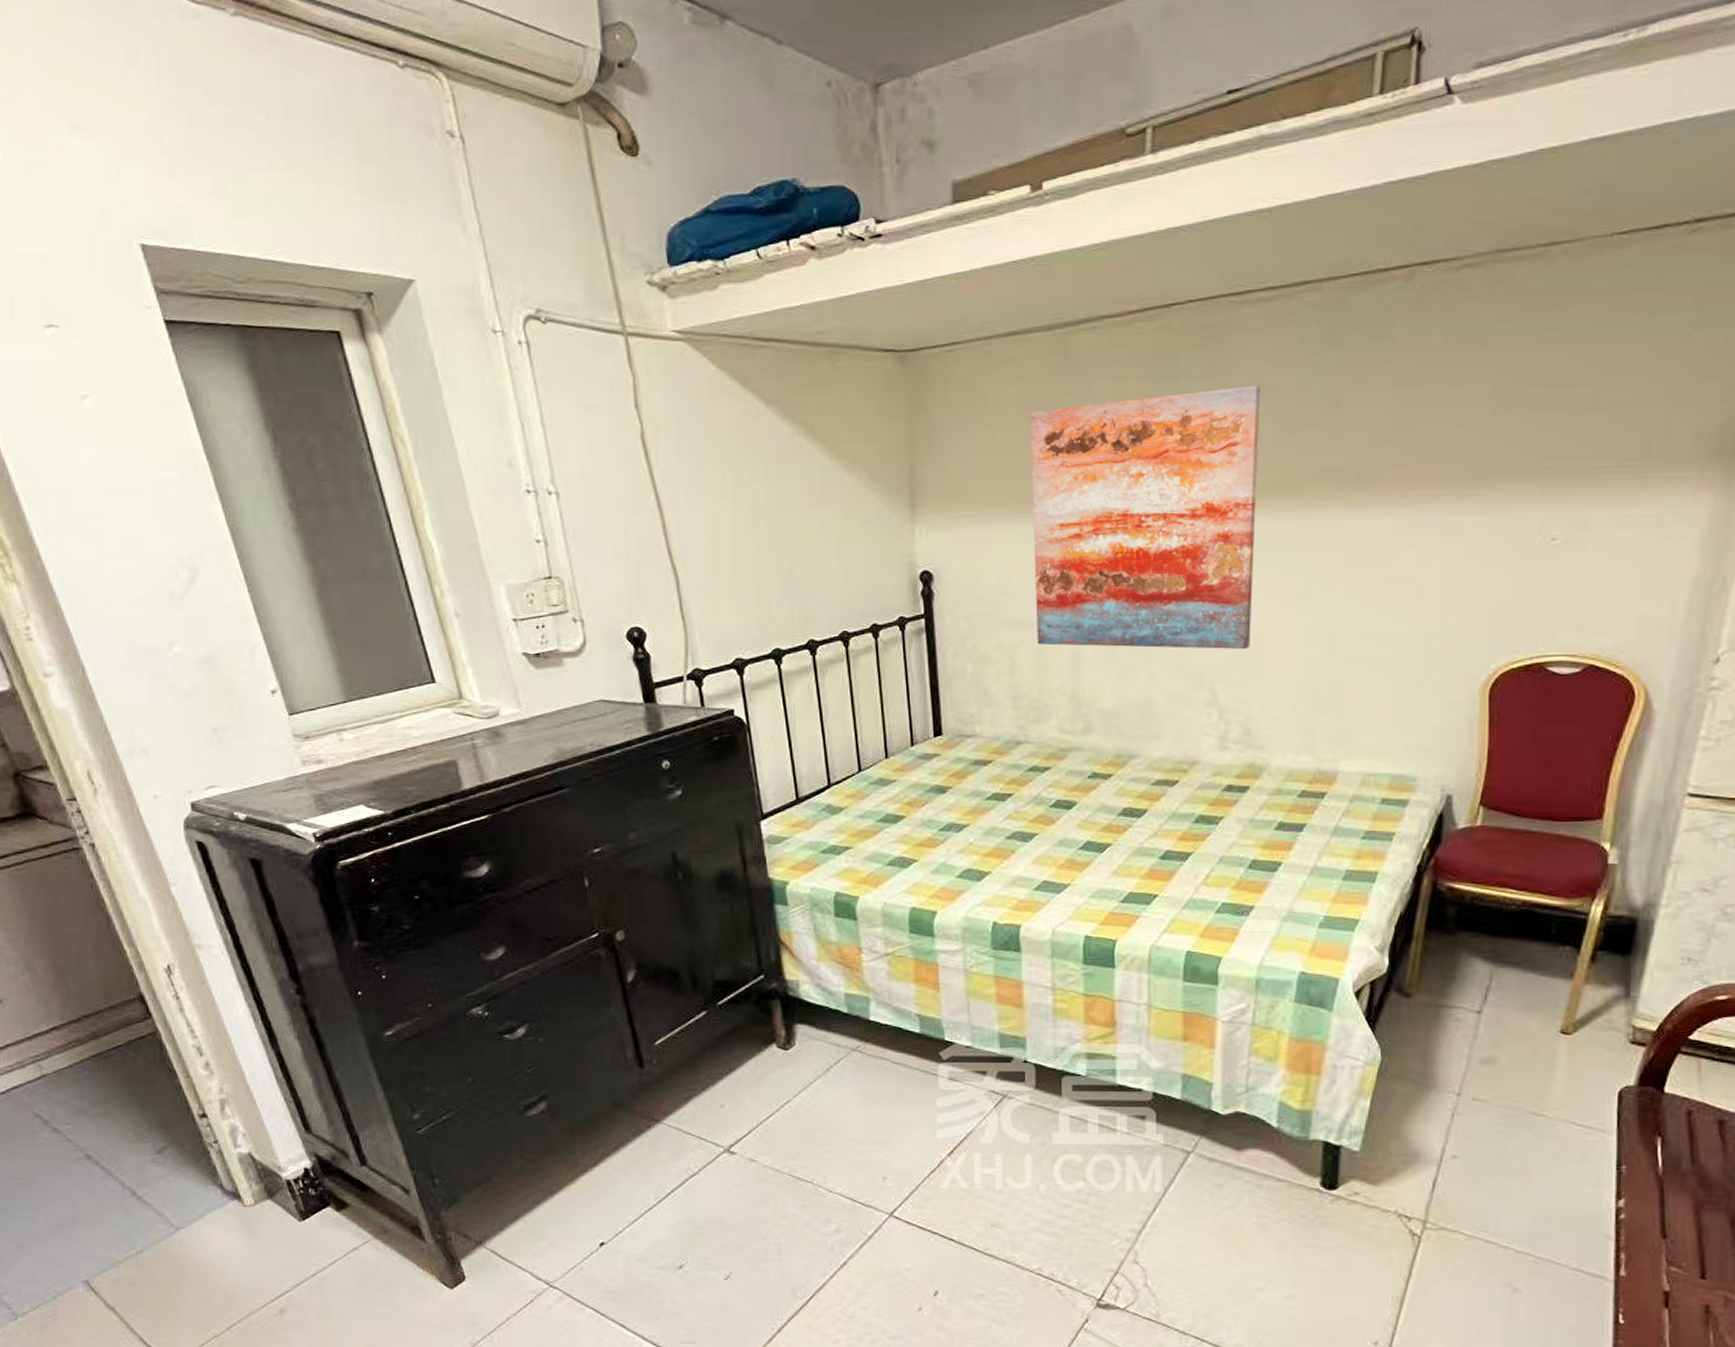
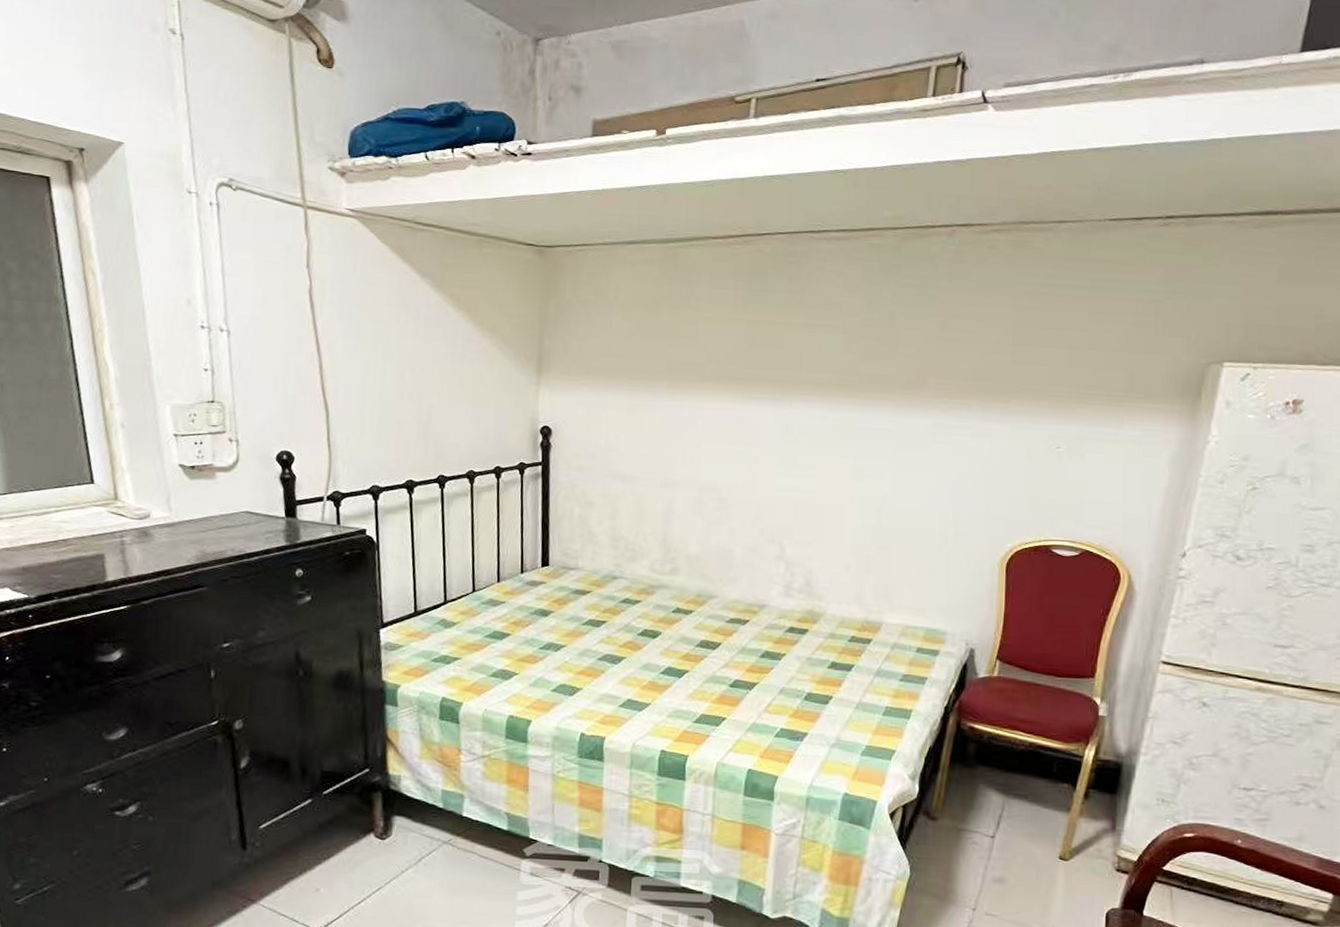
wall art: present [1030,385,1261,649] -> none [636,303,832,514]

